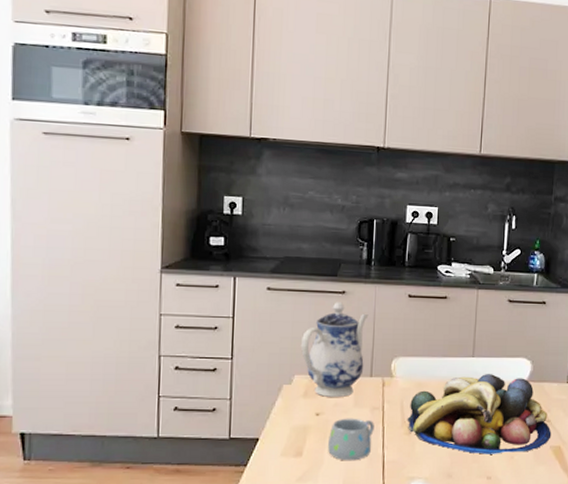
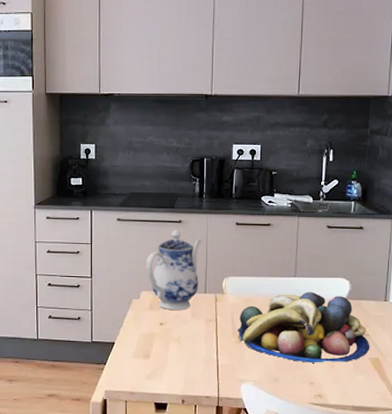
mug: present [328,418,374,461] -> none [171,328,209,364]

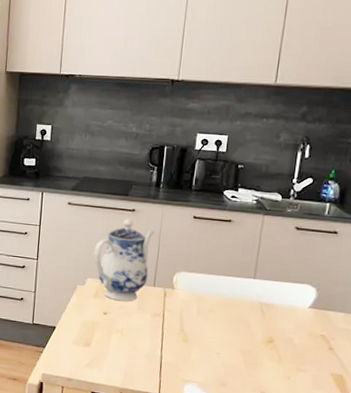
fruit bowl: present [237,292,370,363] -> none [185,295,334,375]

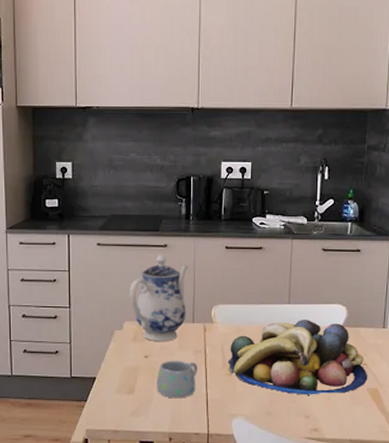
mug: none [112,319,155,358] -> present [157,360,198,399]
fruit bowl: none [185,295,334,375] -> present [227,320,368,395]

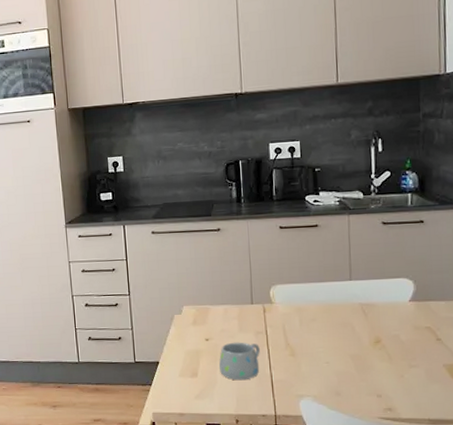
teapot: present [128,255,189,341] -> none [185,239,245,324]
fruit bowl: present [227,320,368,395] -> none [290,296,444,373]

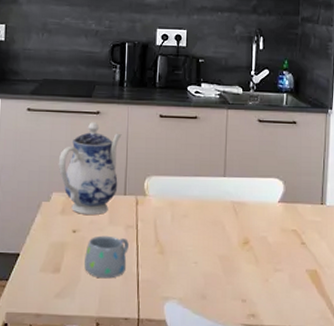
teapot: none [185,239,245,324] -> present [58,122,122,215]

